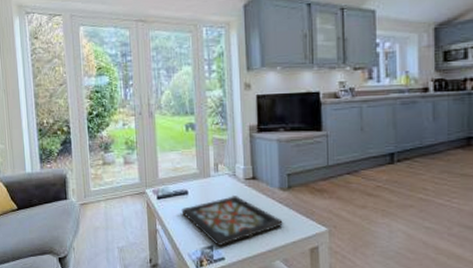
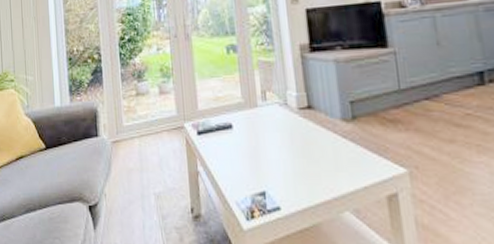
decorative tray: present [181,196,283,247] -> none [226,129,350,193]

